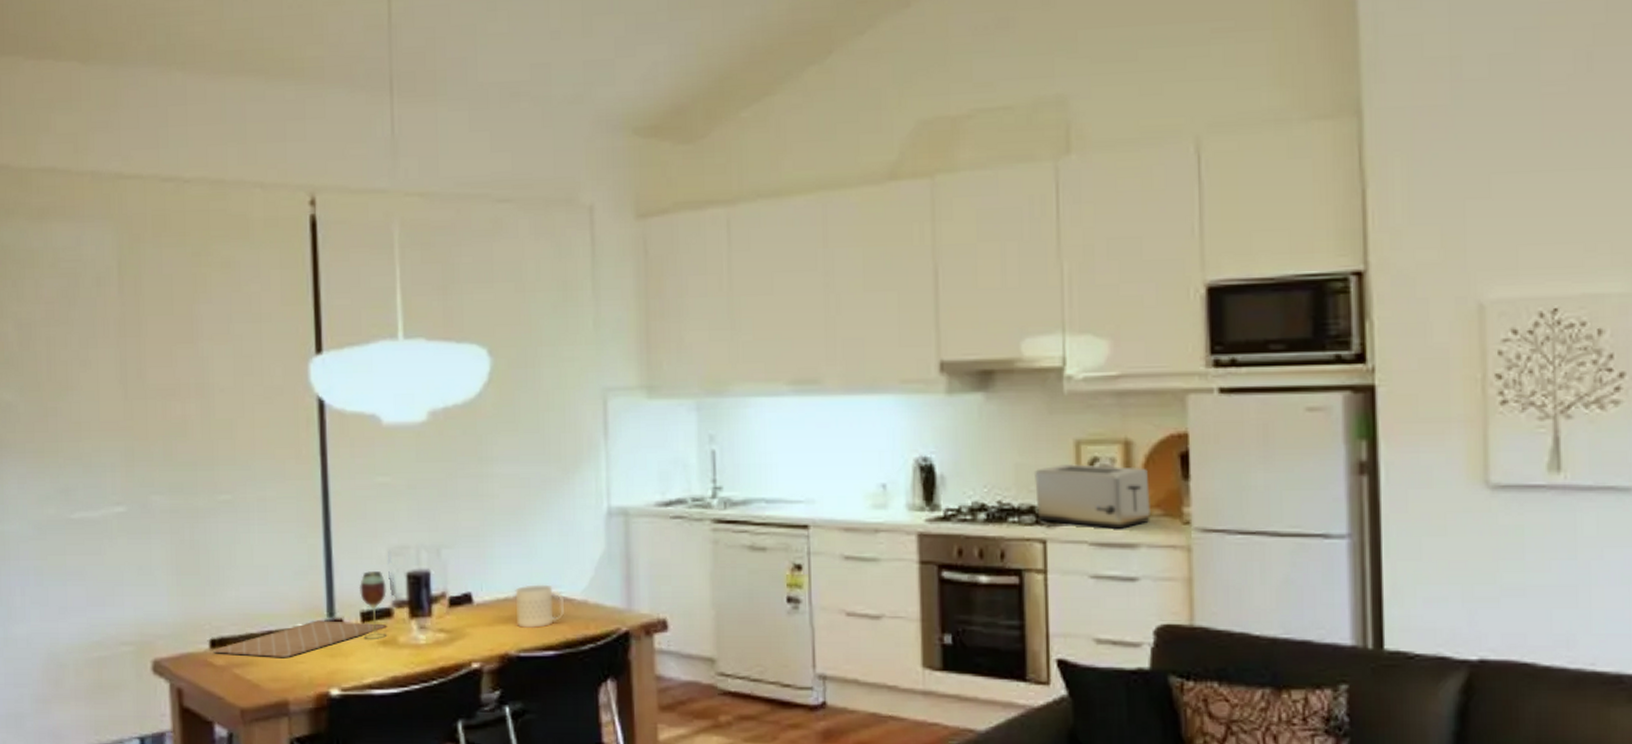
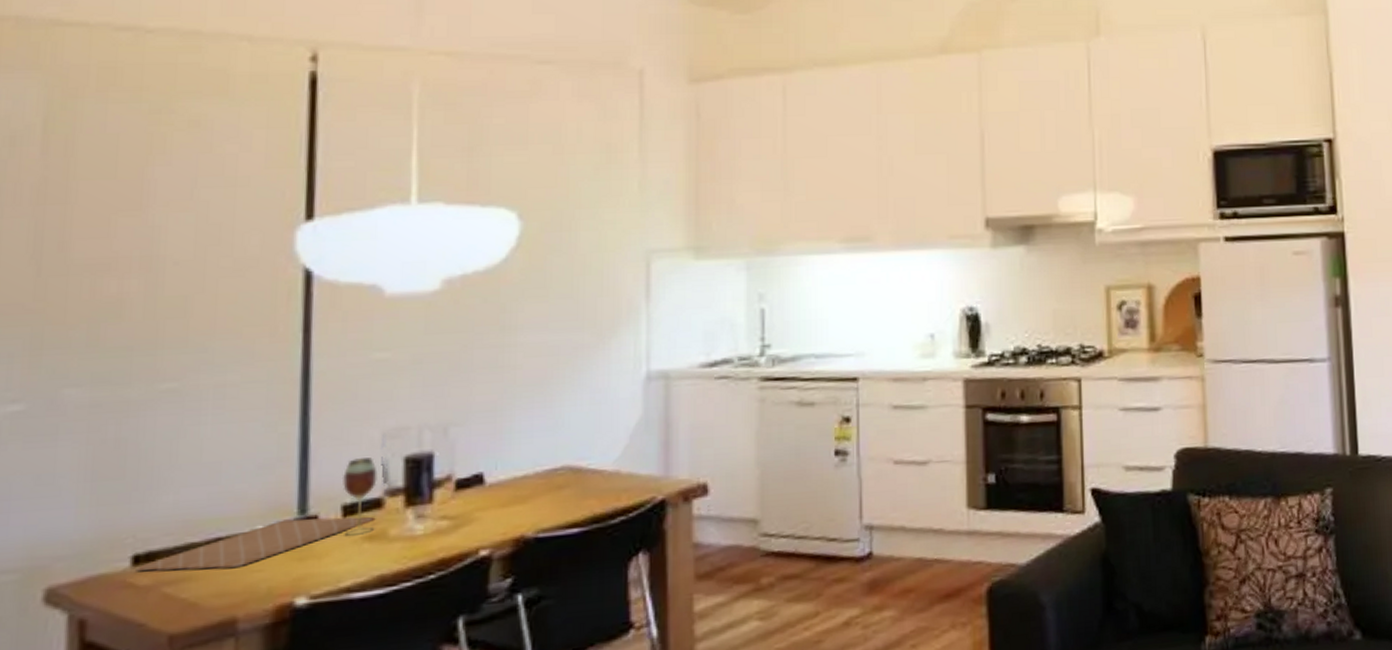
mug: present [515,584,564,629] -> none [536,457,593,508]
toaster: present [1035,464,1150,529] -> none [1071,307,1170,365]

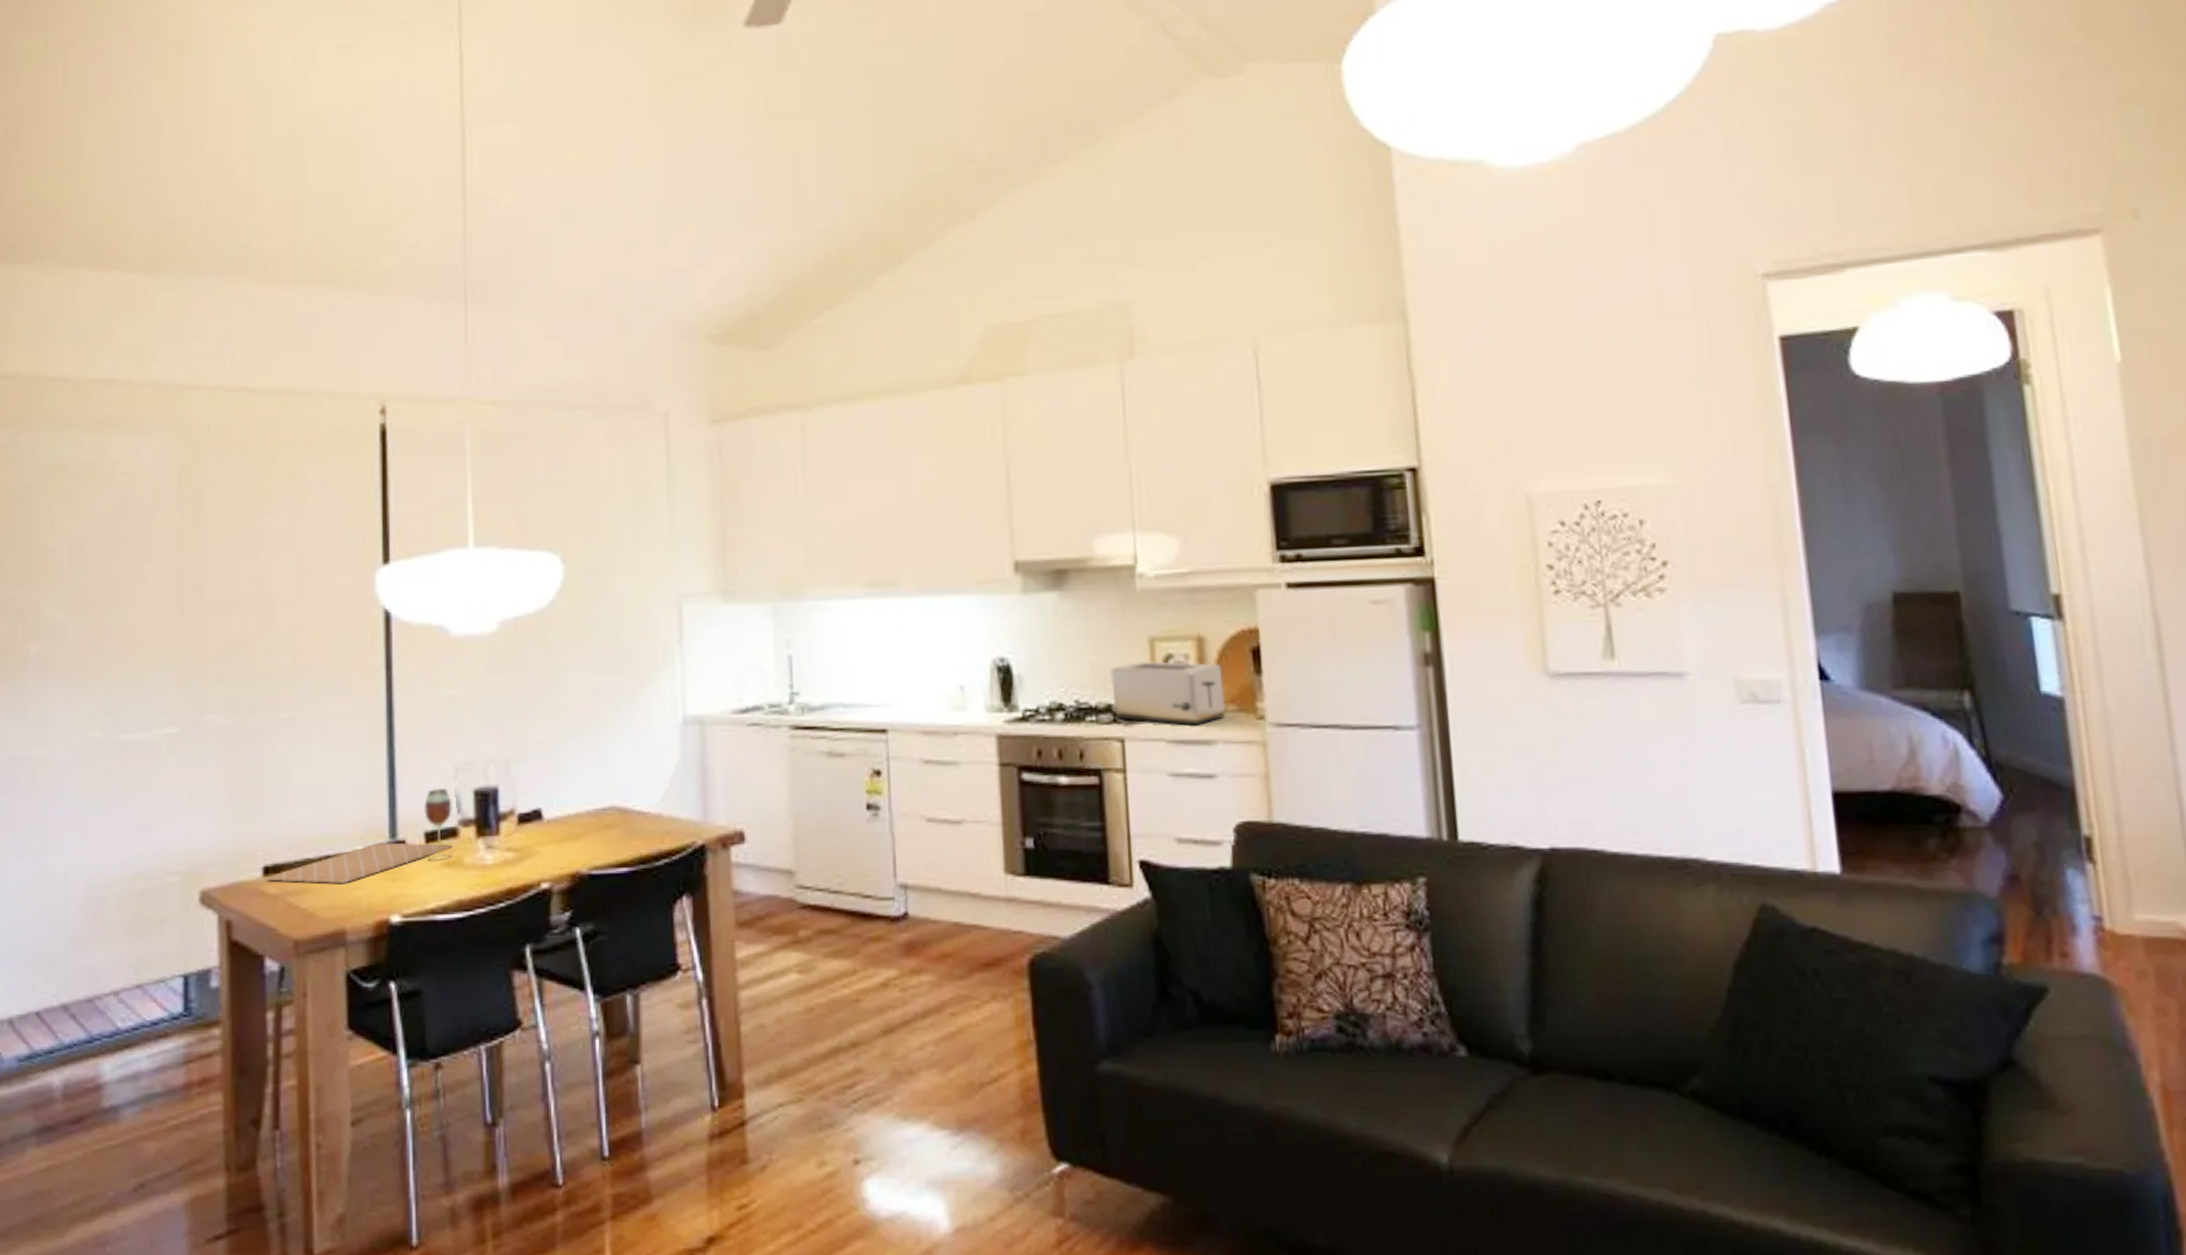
toaster: none [1071,307,1170,365] -> present [1111,661,1226,726]

